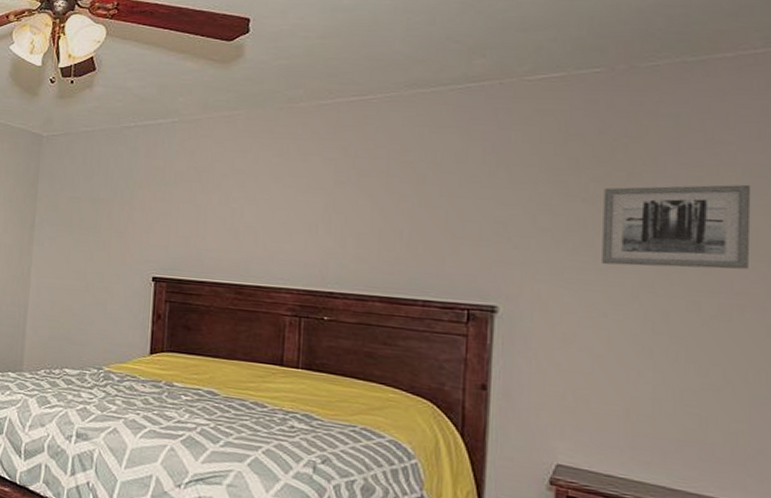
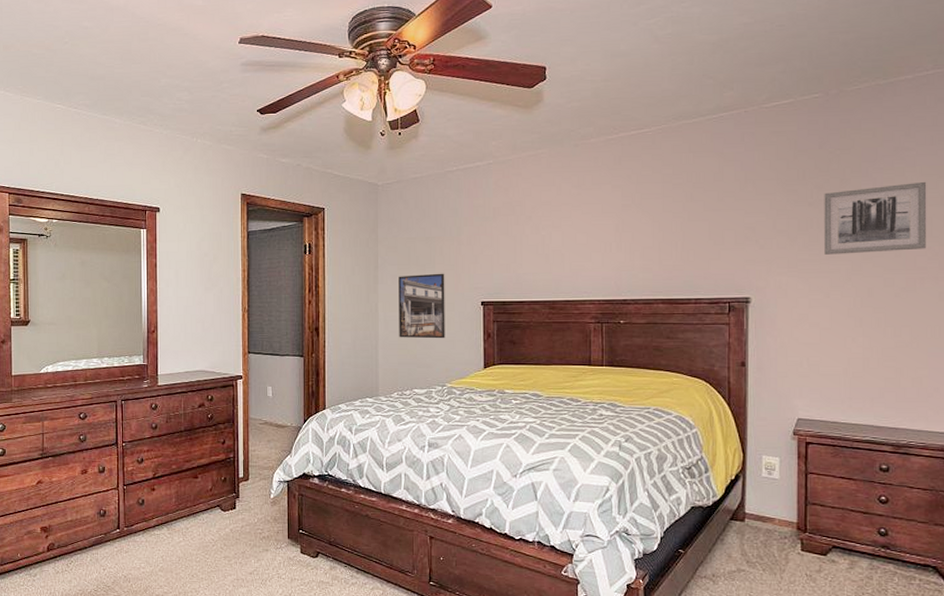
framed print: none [52,238,112,315] -> present [398,273,445,339]

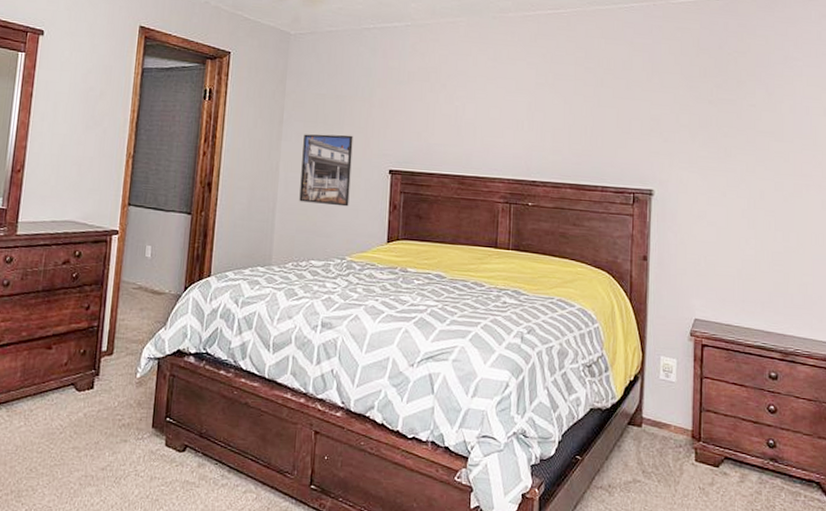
wall art: present [824,181,927,255] -> none [722,91,812,157]

